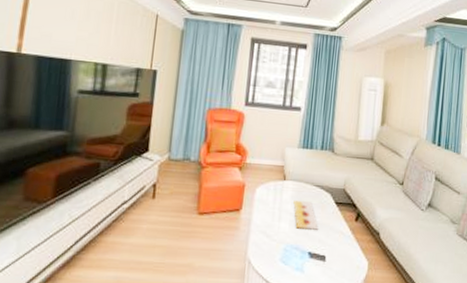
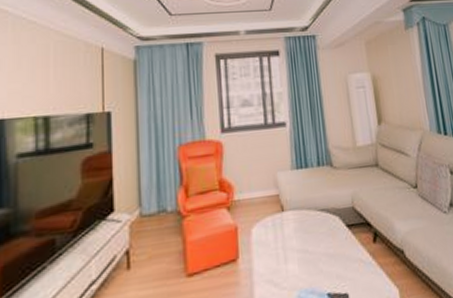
painting: present [293,201,318,230] -> none [298,231,333,268]

